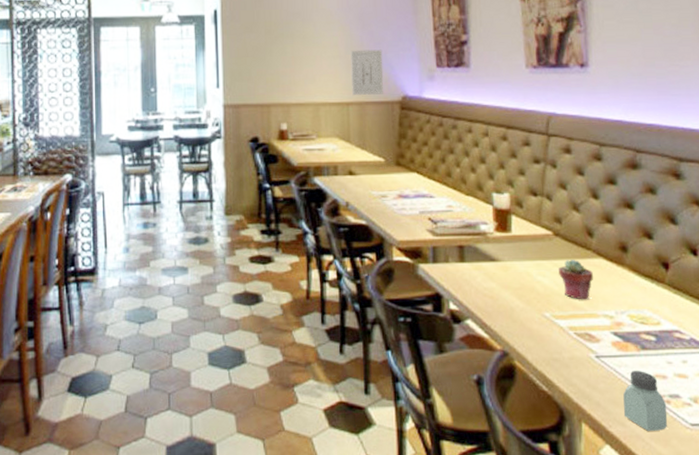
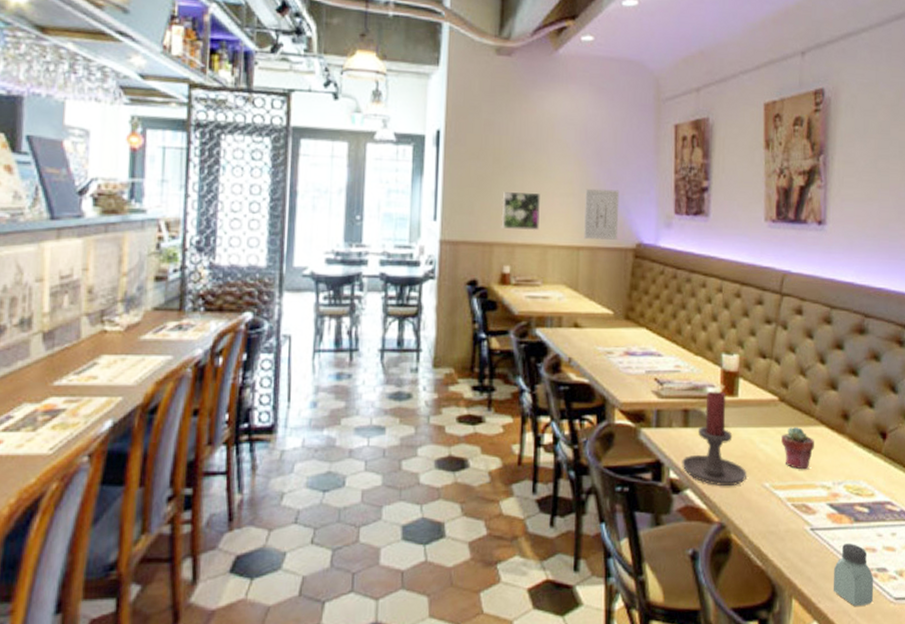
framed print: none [275,57,310,92] -> present [501,191,540,231]
candle holder: none [461,227,527,317] -> present [682,391,748,487]

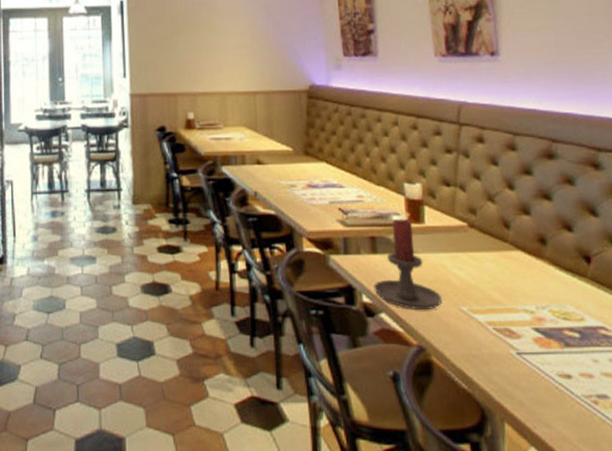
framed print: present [501,191,540,231] -> none [181,47,217,81]
wall art: present [584,188,620,240] -> none [256,39,290,84]
potted succulent: present [781,427,814,470] -> none [475,252,511,294]
saltshaker: present [833,543,874,606] -> none [547,368,596,433]

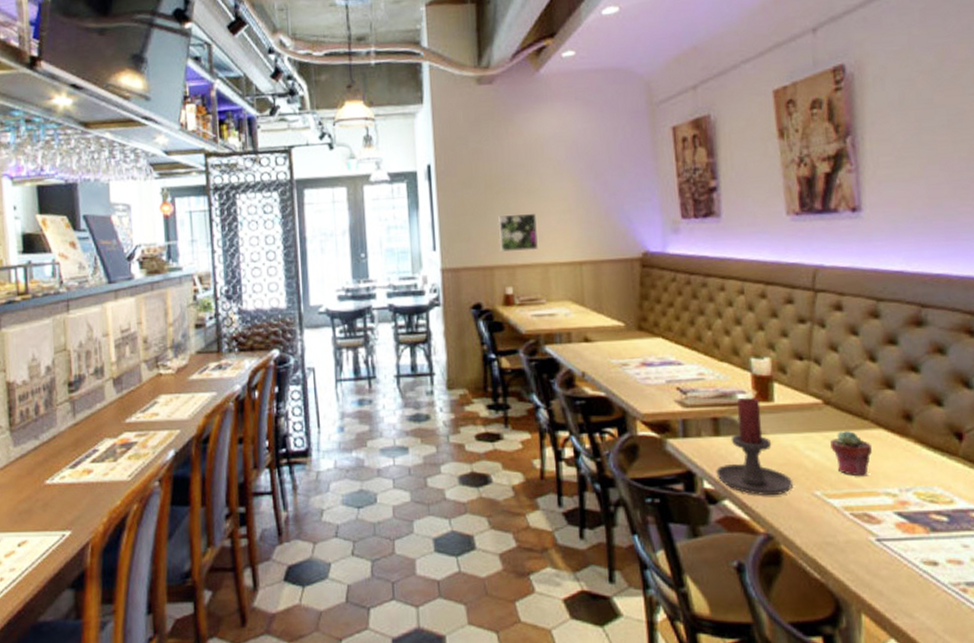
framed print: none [181,47,217,81] -> present [497,213,538,252]
potted succulent: none [475,252,511,294] -> present [830,431,872,477]

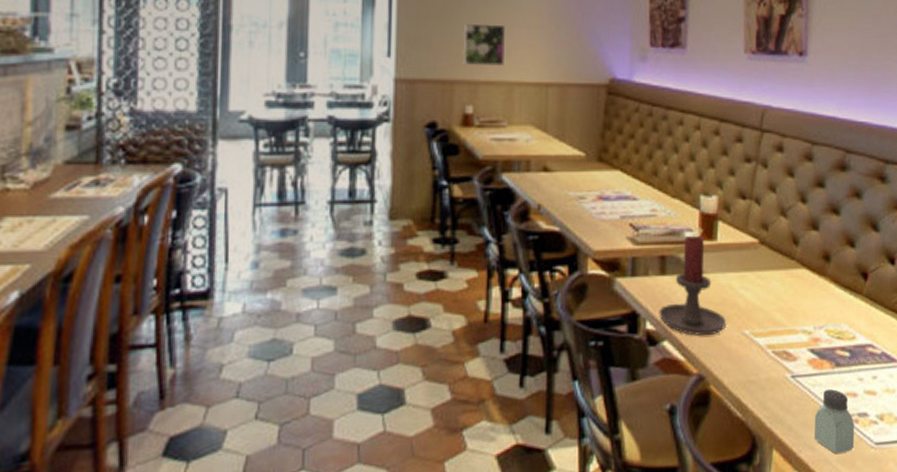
potted succulent: present [830,431,872,477] -> none [762,271,795,315]
saltshaker: none [910,554,964,623] -> present [813,388,855,454]

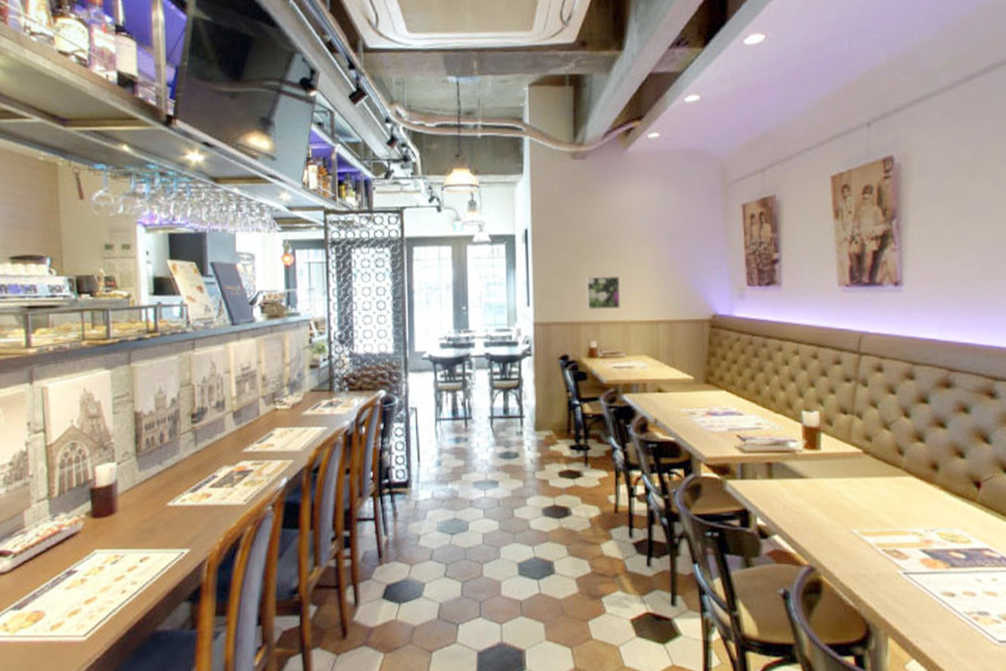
candle holder: present [659,235,727,336] -> none [768,445,835,533]
saltshaker: present [813,388,855,454] -> none [930,587,976,647]

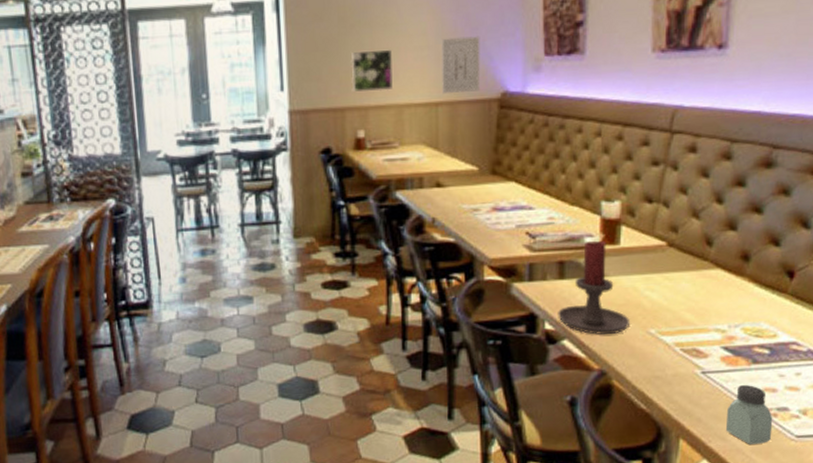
wall art: none [661,268,694,313] -> present [441,36,480,93]
candle holder: none [768,445,835,533] -> present [558,240,631,335]
saltshaker: none [930,587,976,647] -> present [725,384,773,444]

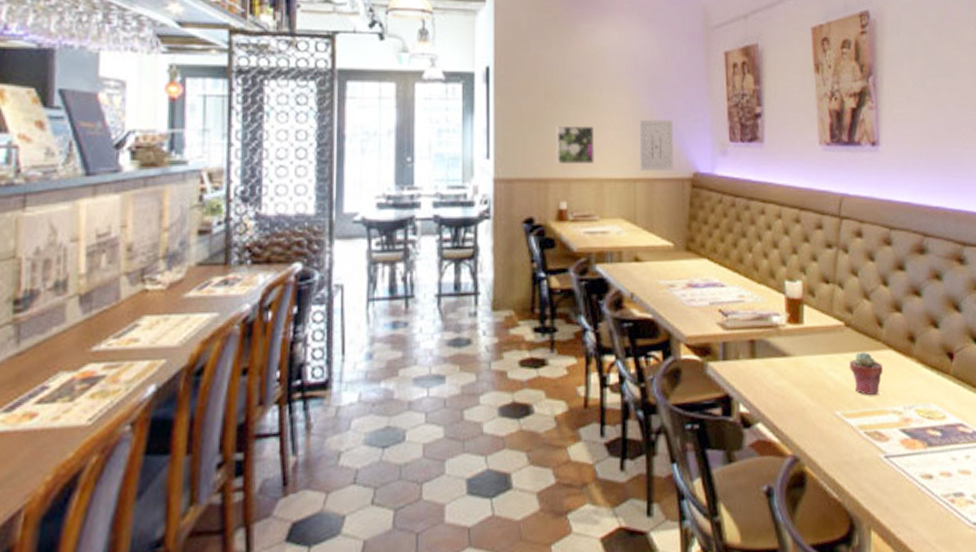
candle holder: present [558,240,631,335] -> none [751,319,818,418]
potted succulent: none [669,272,708,315] -> present [850,352,883,396]
saltshaker: present [725,384,773,444] -> none [910,468,952,534]

